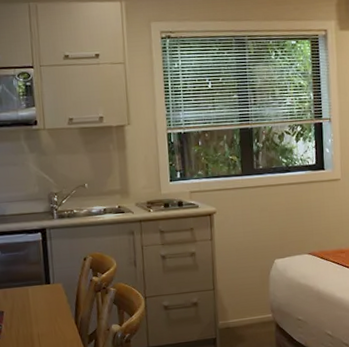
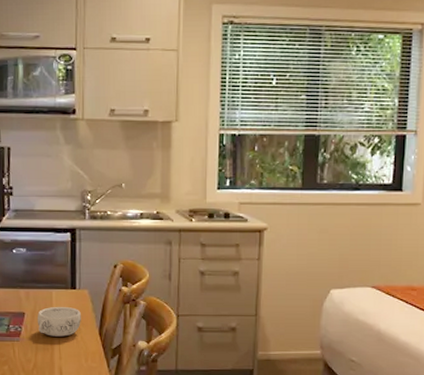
decorative bowl: none [15,301,58,331] -> present [37,306,81,337]

